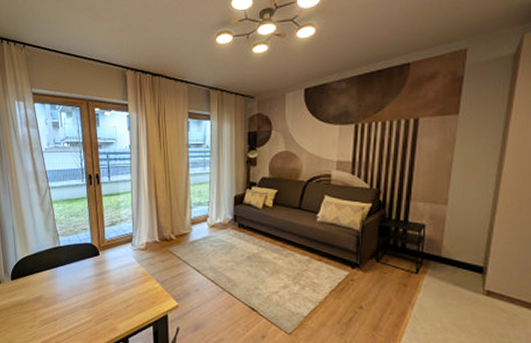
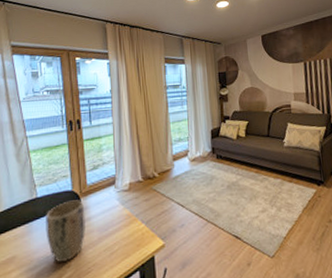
plant pot: none [68,253,103,307] -> present [46,200,85,262]

